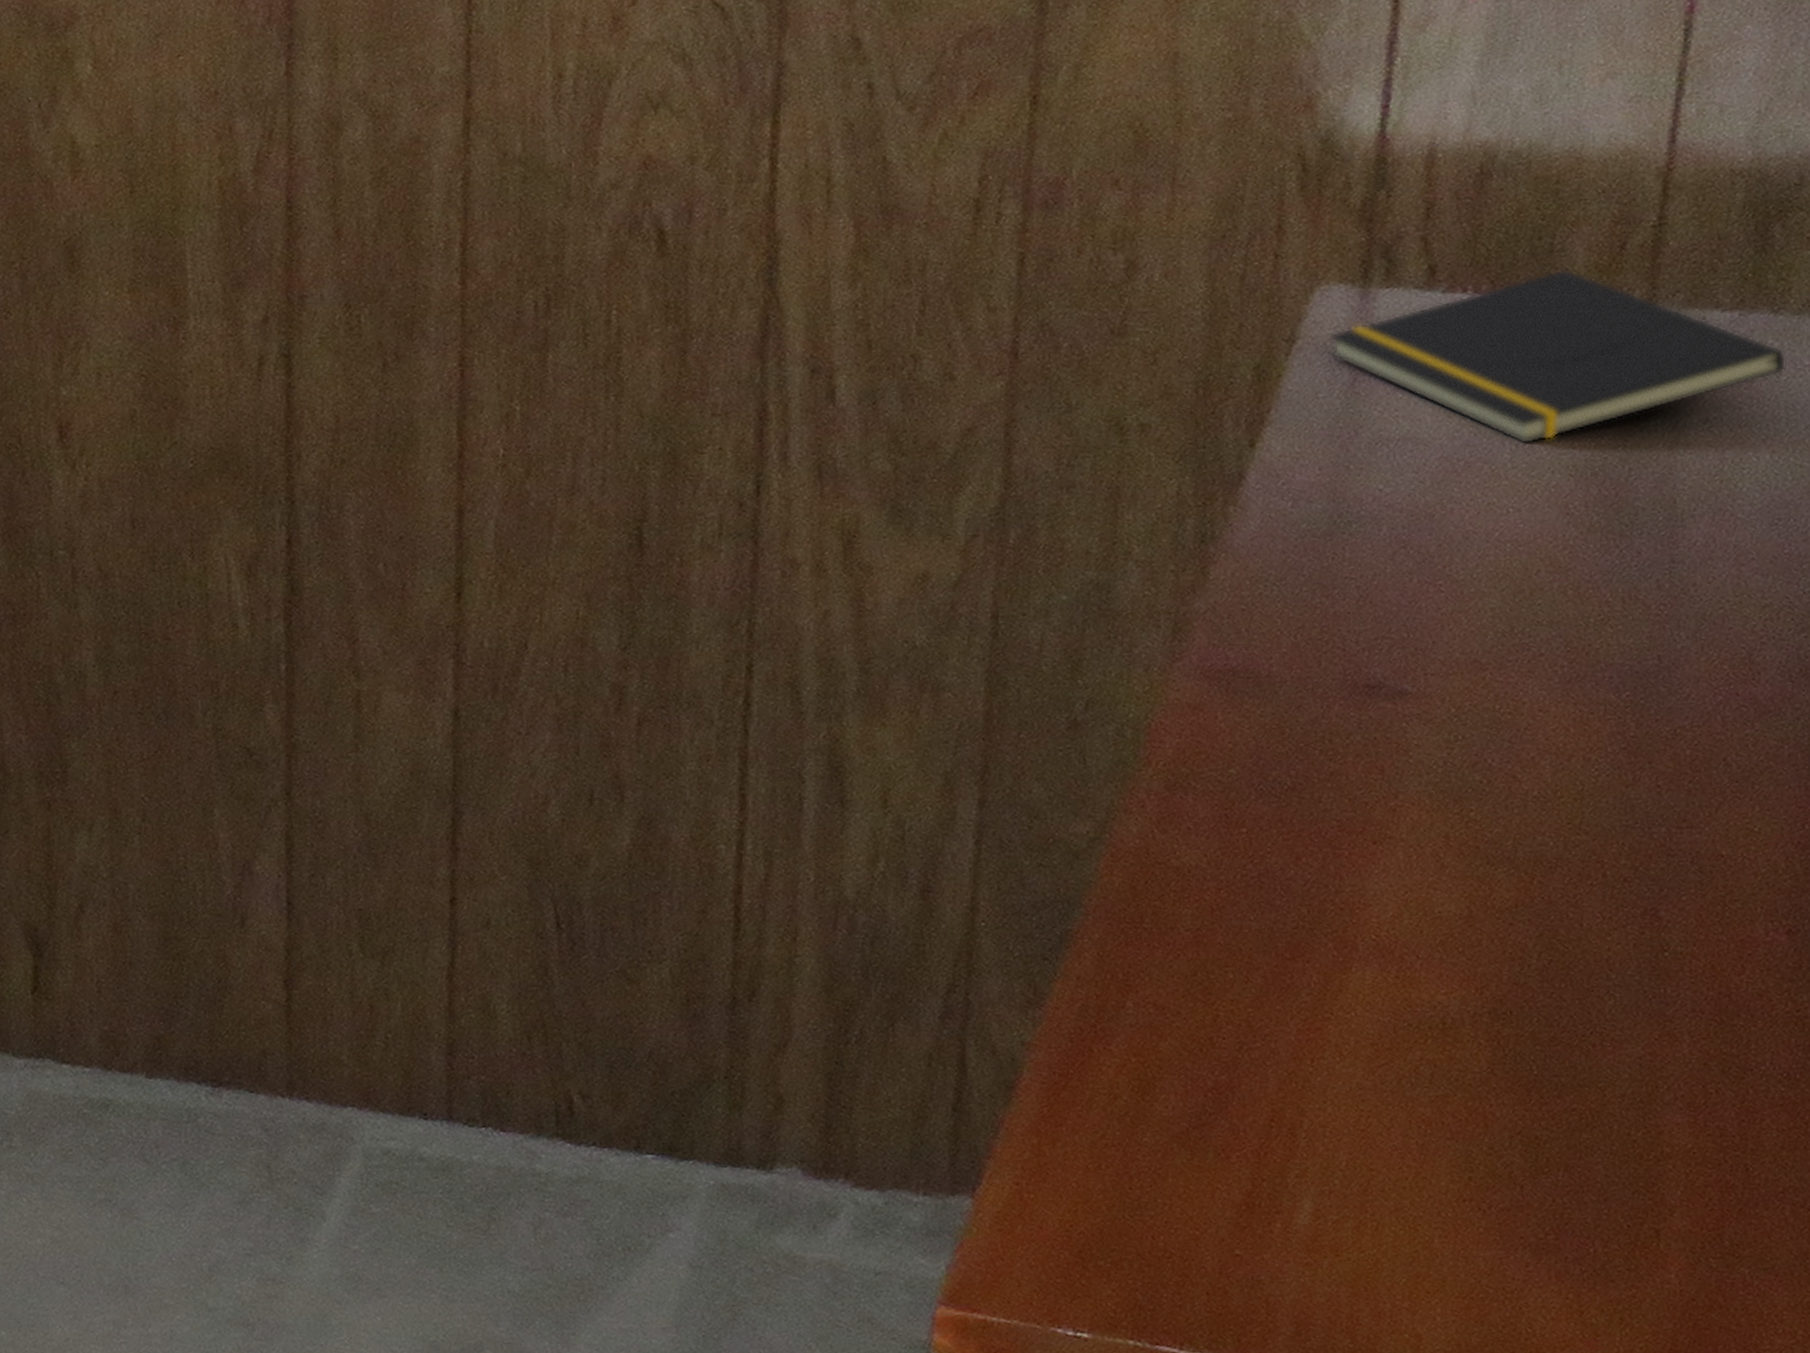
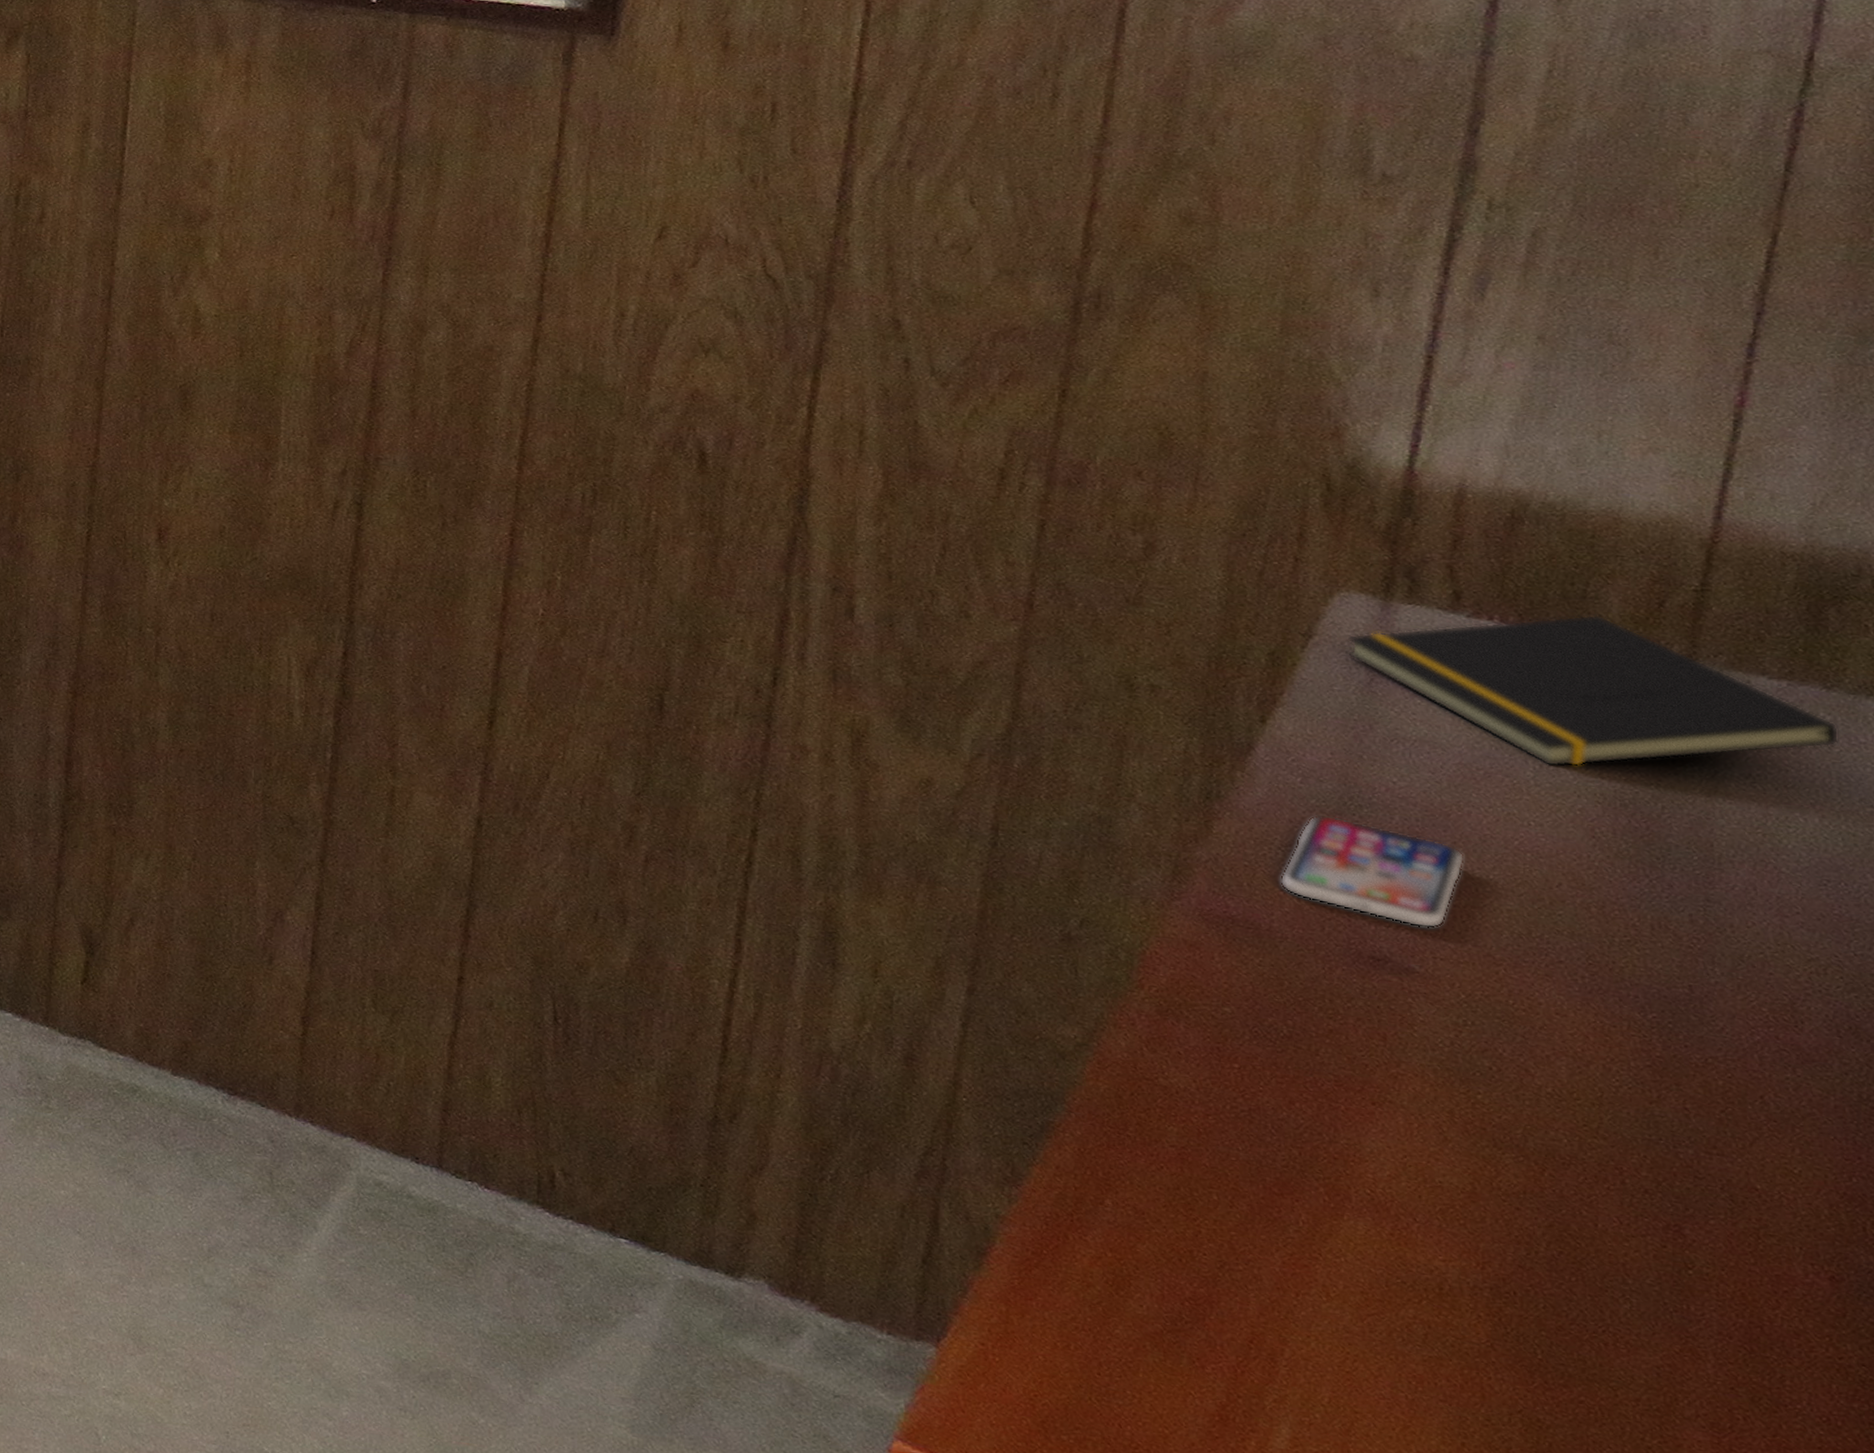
smartphone: none [1276,538,1450,645] -> present [1280,814,1465,929]

